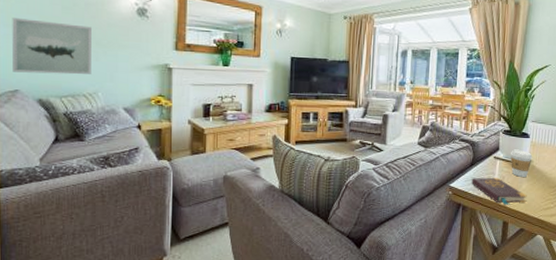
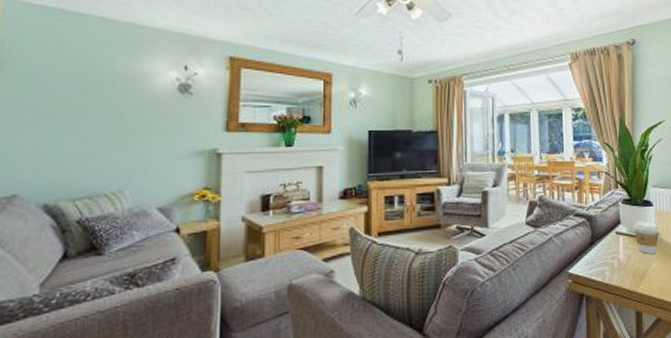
wall art: present [12,18,91,75] -> none [11,104,119,172]
book: present [472,177,527,205] -> none [593,257,660,290]

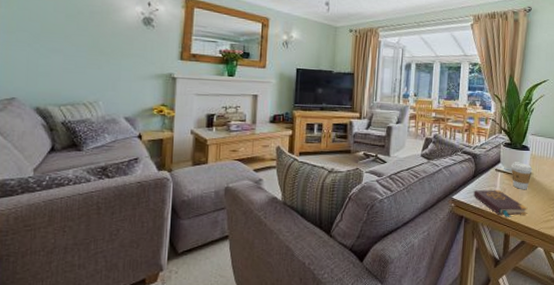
book: none [593,257,660,290] -> present [474,189,528,217]

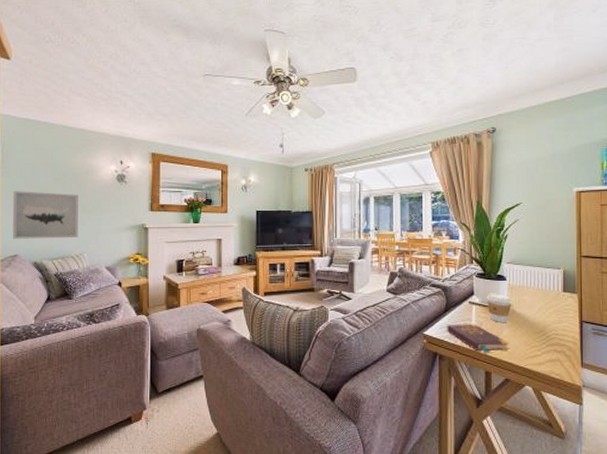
wall art: none [10,25,95,83] -> present [13,191,78,239]

